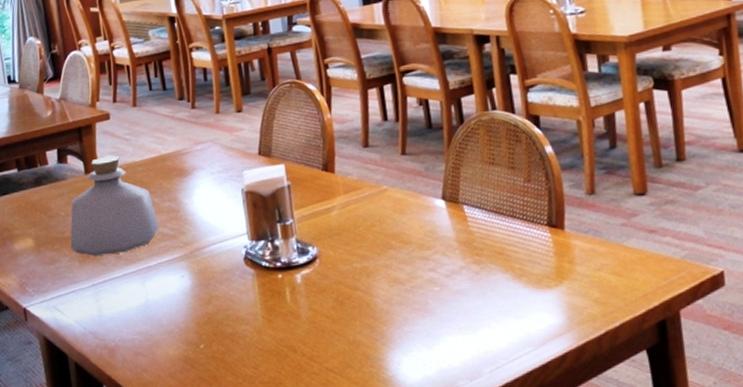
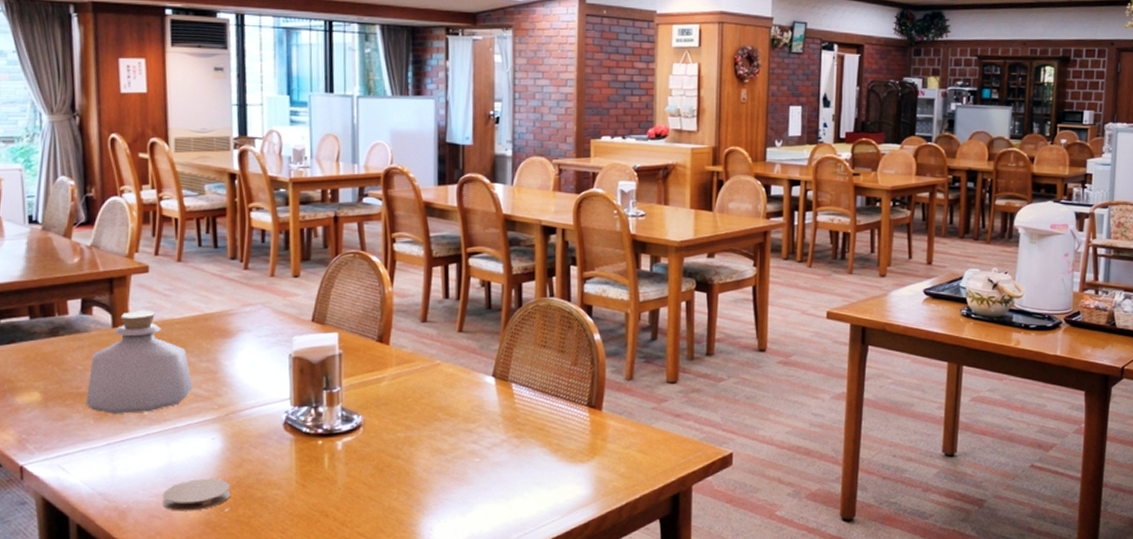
coaster: none [143,315,204,348] -> present [162,478,231,511]

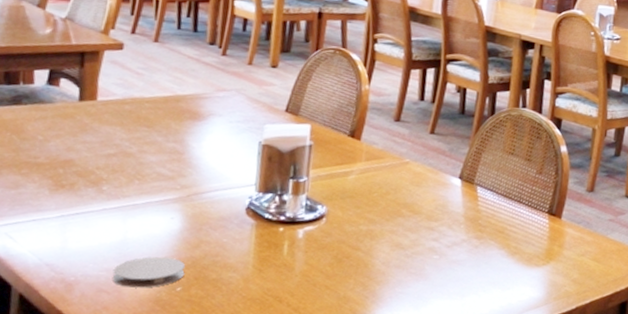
bottle: present [85,310,193,414] -> none [42,86,157,187]

